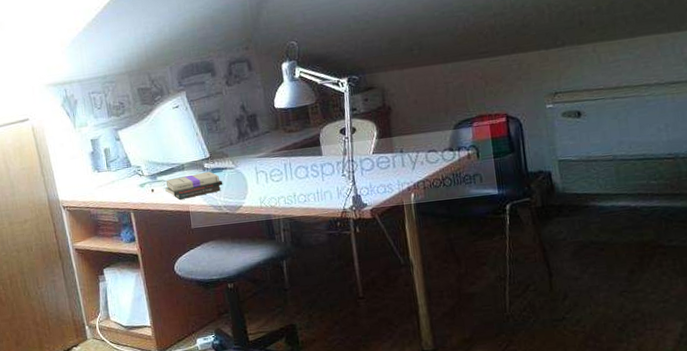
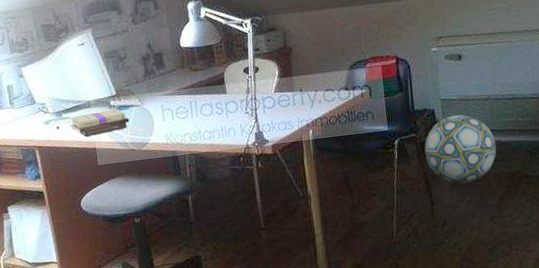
ball: none [540,177,625,253] -> present [424,115,497,184]

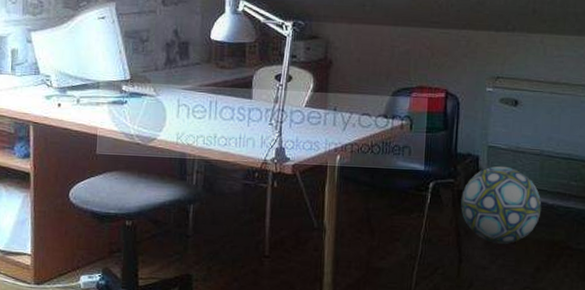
books: present [71,108,130,137] -> none [74,94,140,121]

